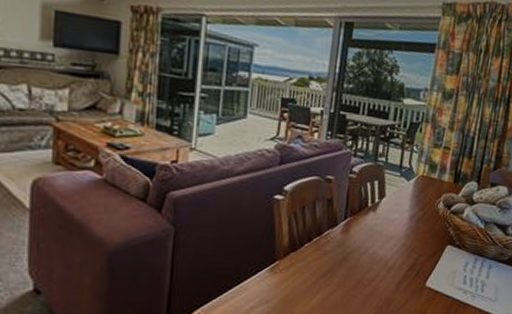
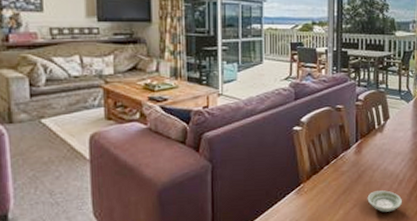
saucer: none [350,277,389,301] -> present [367,190,402,212]

